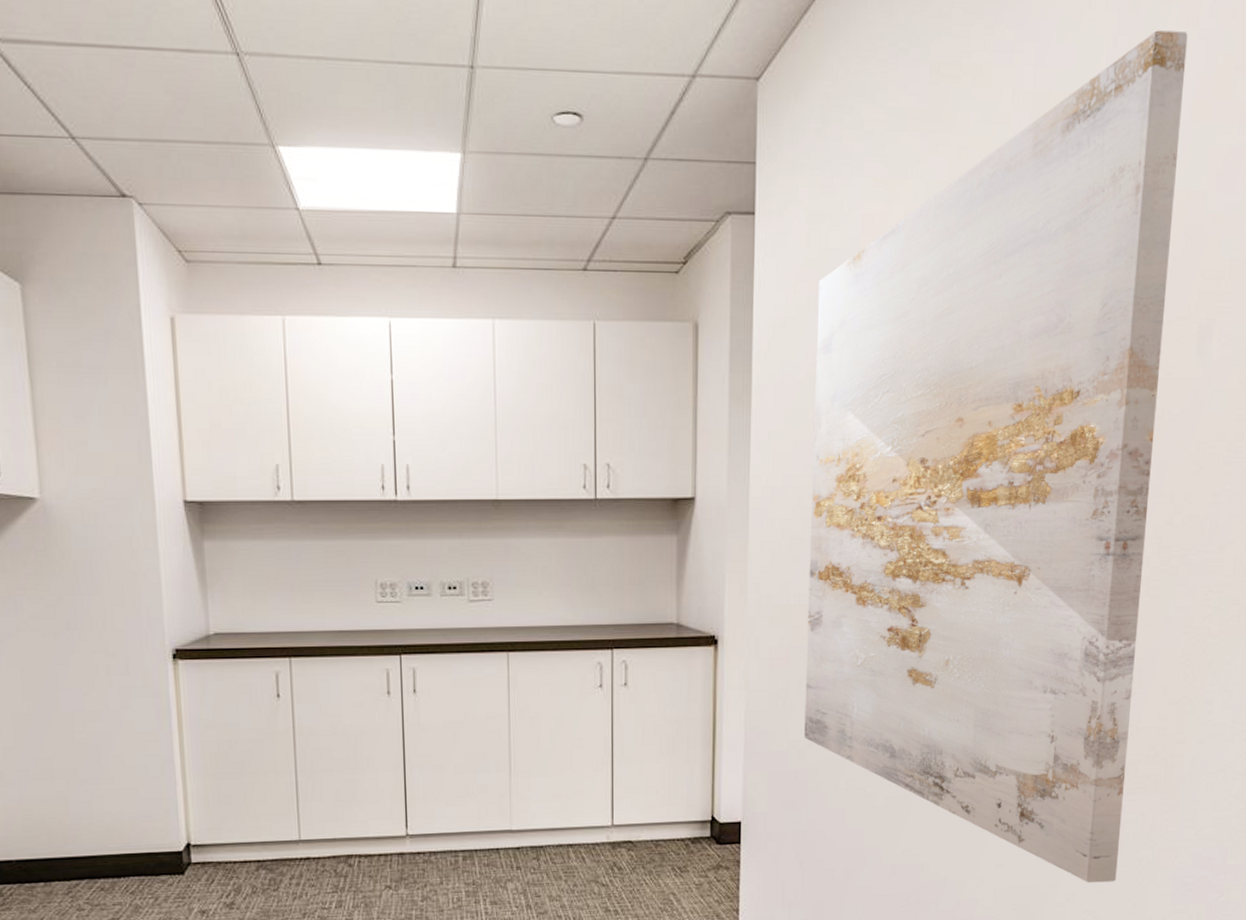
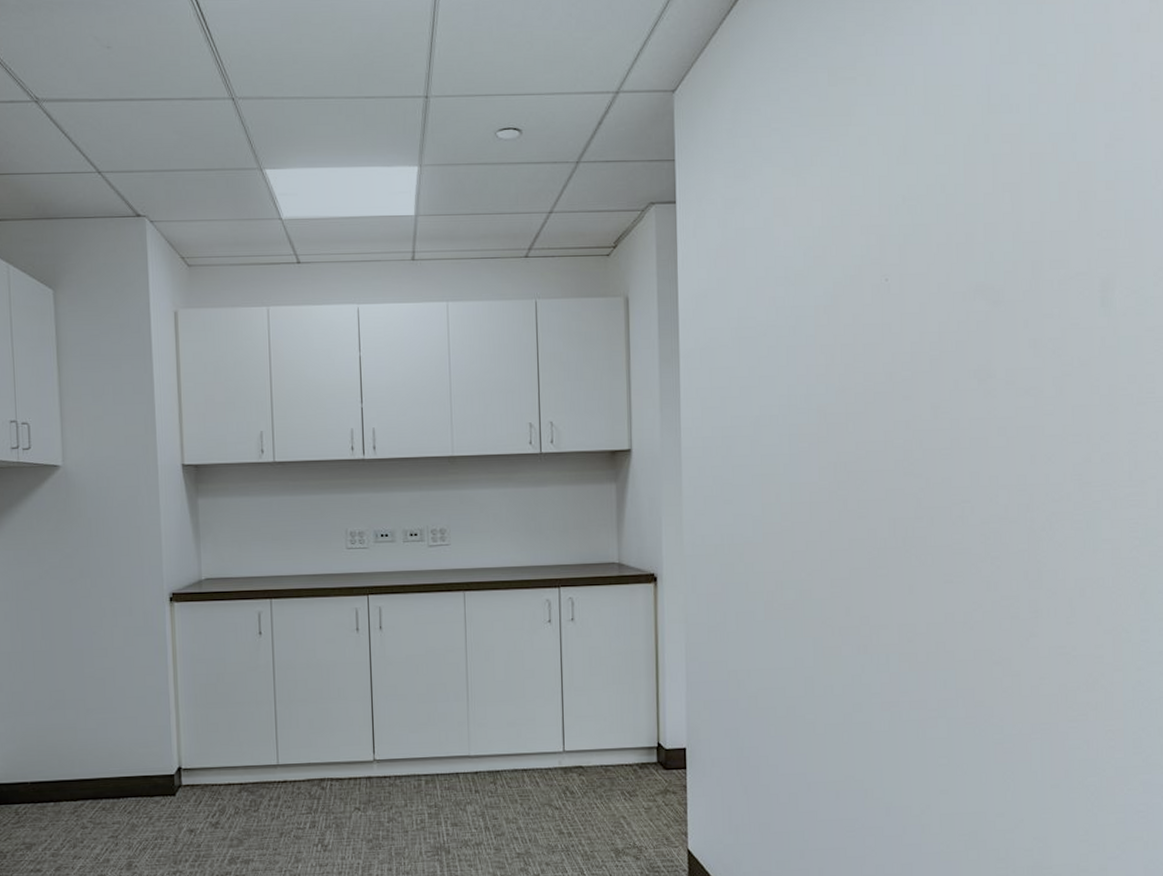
wall art: present [804,30,1188,883] -> none [736,28,1066,810]

